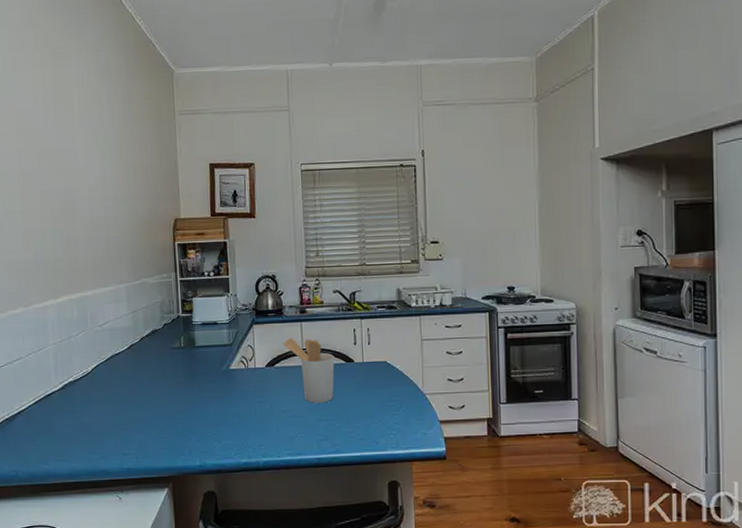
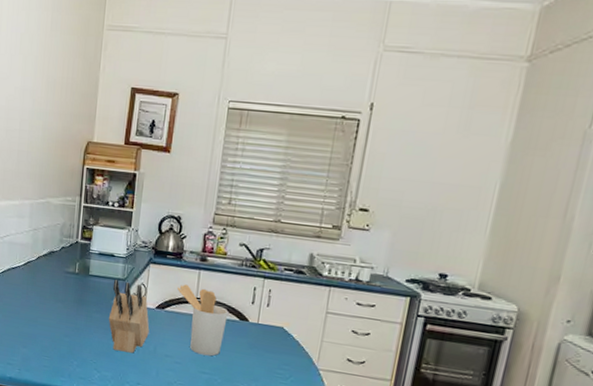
knife block: none [220,346,263,417] -> present [108,280,150,353]

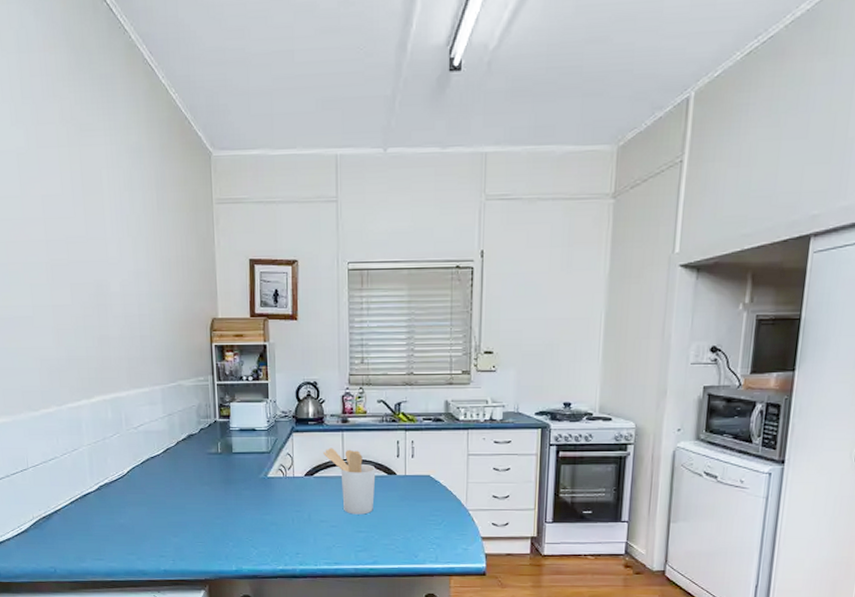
knife block: present [108,280,150,353] -> none [258,454,301,524]

